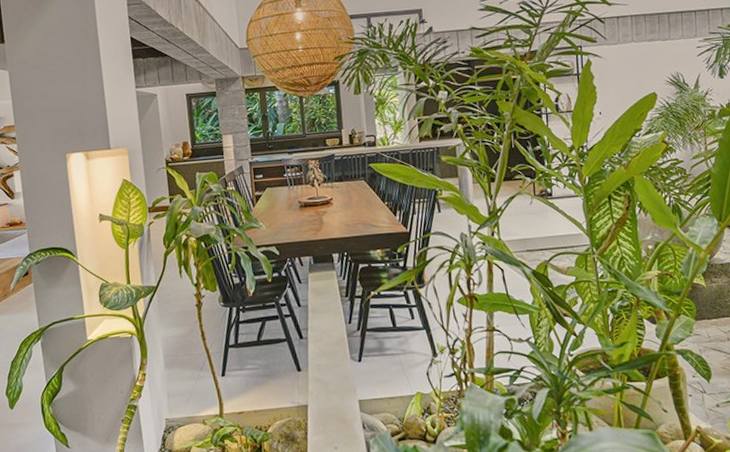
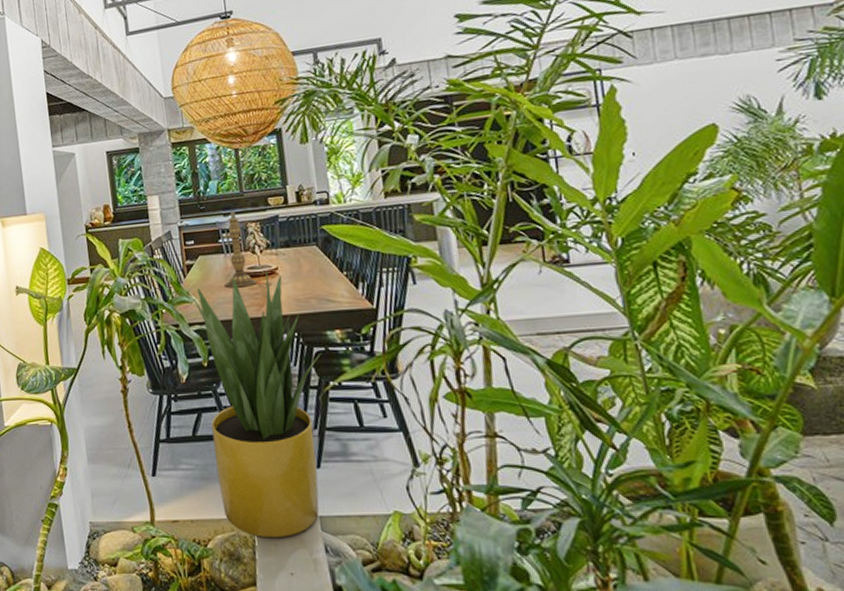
planter: none [261,201,366,421] -> present [193,271,322,538]
candlestick: none [288,149,316,215] -> present [224,210,258,288]

